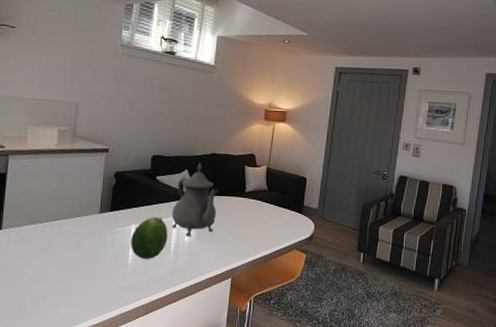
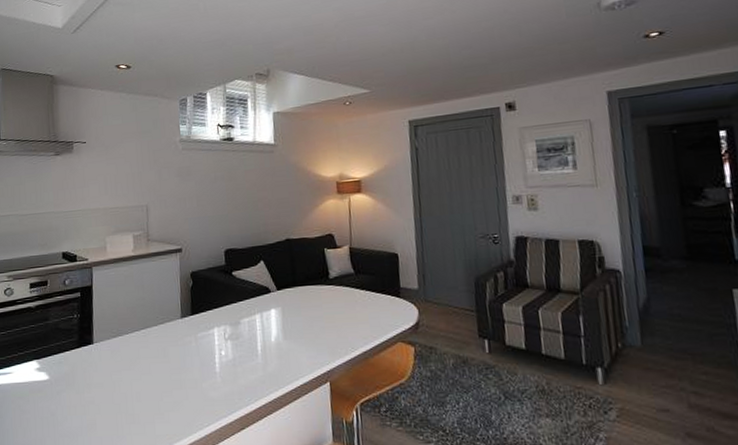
fruit: present [131,217,168,259] -> none [215,316,253,366]
teapot: present [171,163,218,237] -> none [253,251,302,337]

